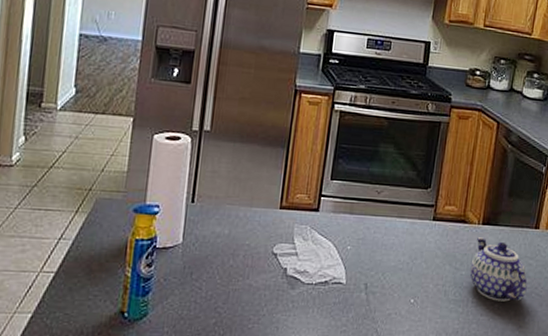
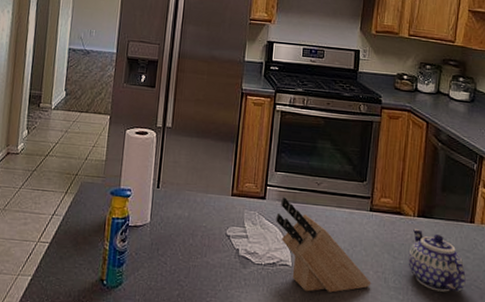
knife block: none [330,207,431,311] -> present [276,196,372,293]

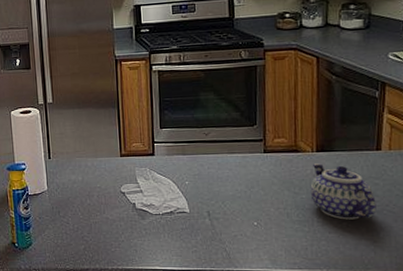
knife block: present [276,196,372,293] -> none [167,150,274,234]

